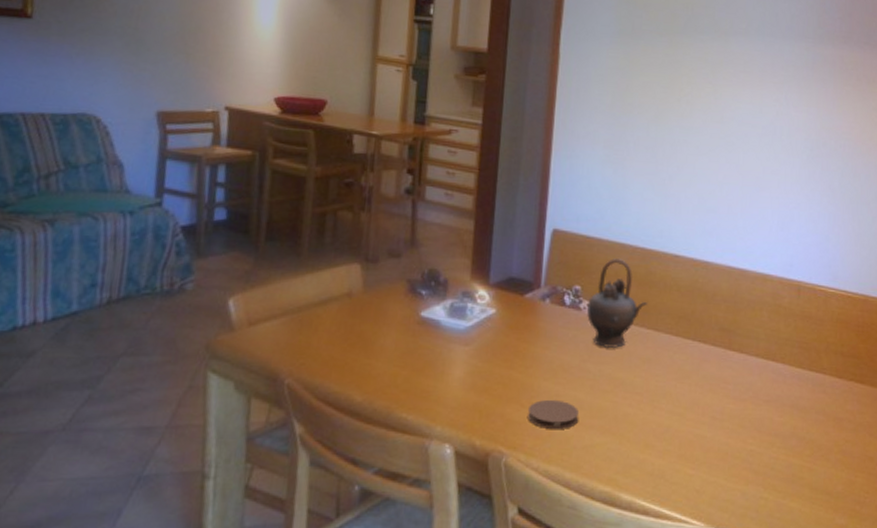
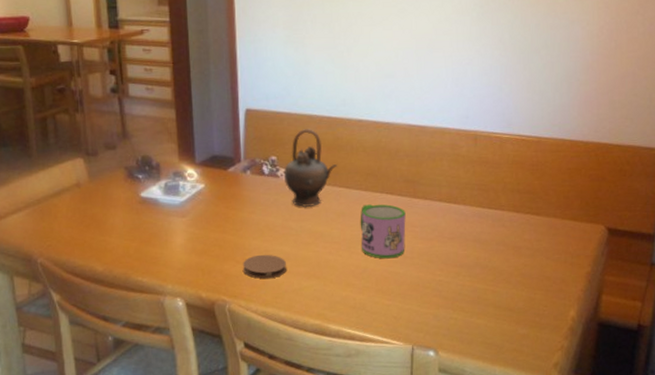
mug: none [666,352,718,419] -> present [360,204,406,259]

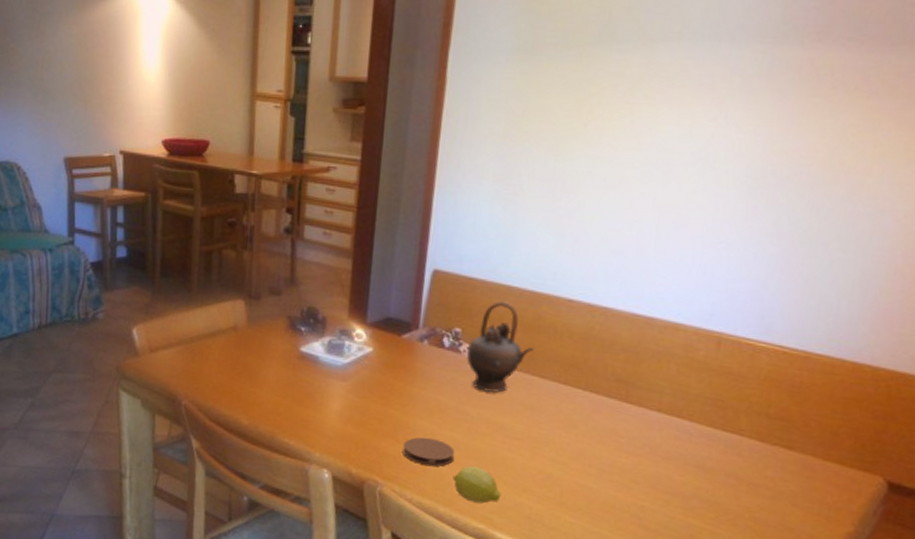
fruit: none [288,272,330,303] -> present [453,466,502,504]
mug: present [360,204,406,259] -> none [549,400,612,470]

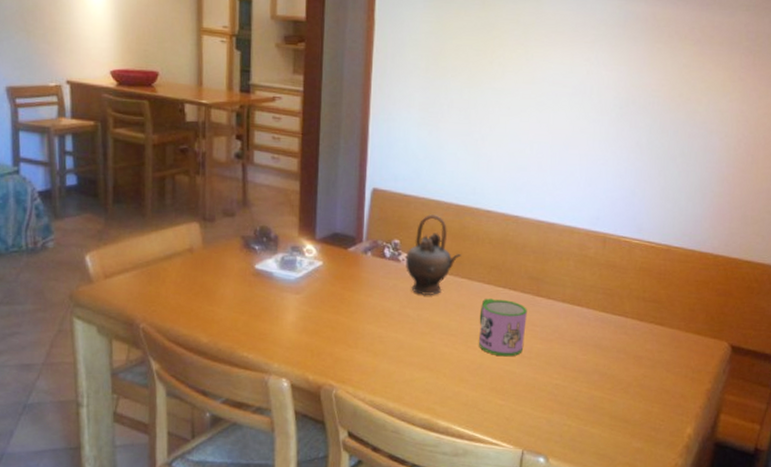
coaster: present [403,437,455,467] -> none [354,340,401,366]
fruit: present [453,466,502,504] -> none [399,363,442,396]
mug: none [549,400,612,470] -> present [479,298,527,357]

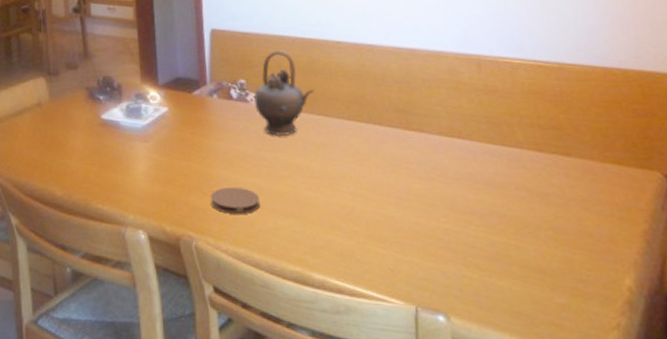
coaster: none [354,340,401,366] -> present [211,187,260,214]
mug: present [479,298,527,357] -> none [343,135,400,199]

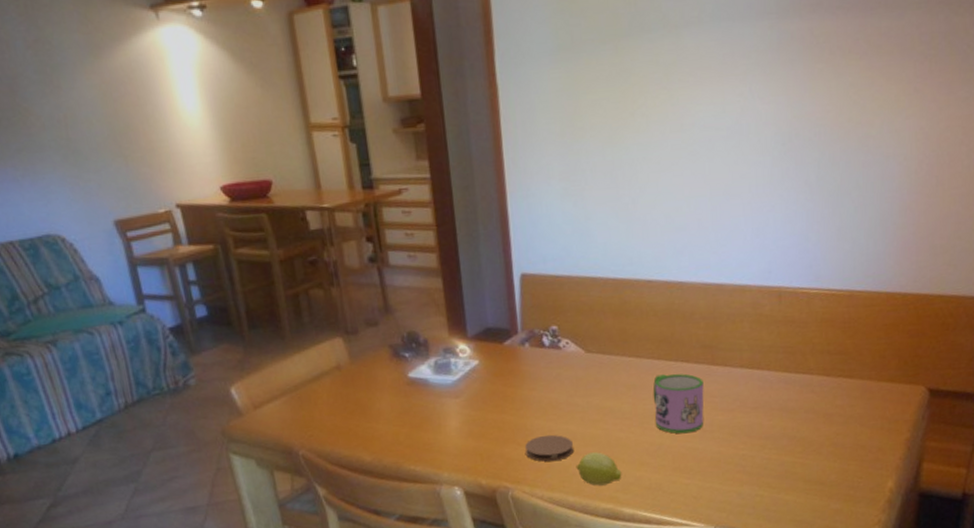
teapot: present [254,49,314,137] -> none [566,292,625,382]
fruit: none [262,210,311,246] -> present [576,452,622,486]
mug: none [343,135,400,199] -> present [653,373,704,434]

